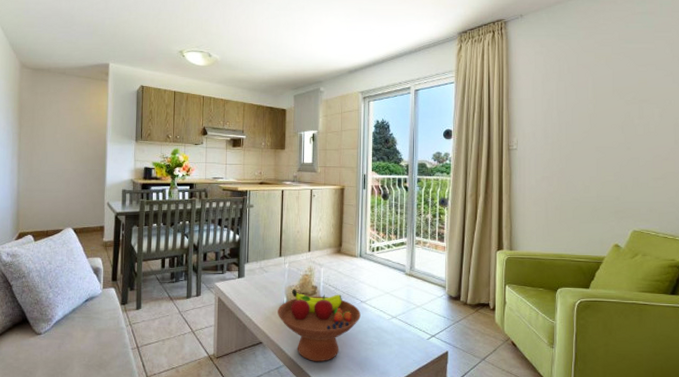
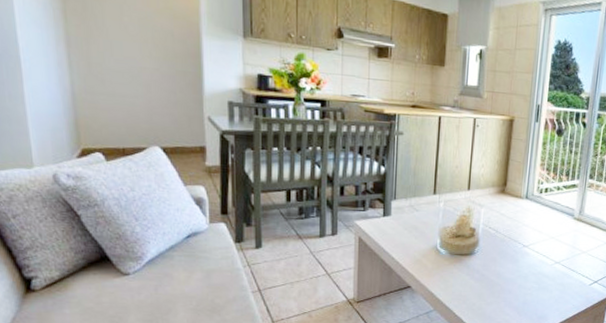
fruit bowl: present [278,289,361,362] -> none [429,230,522,307]

